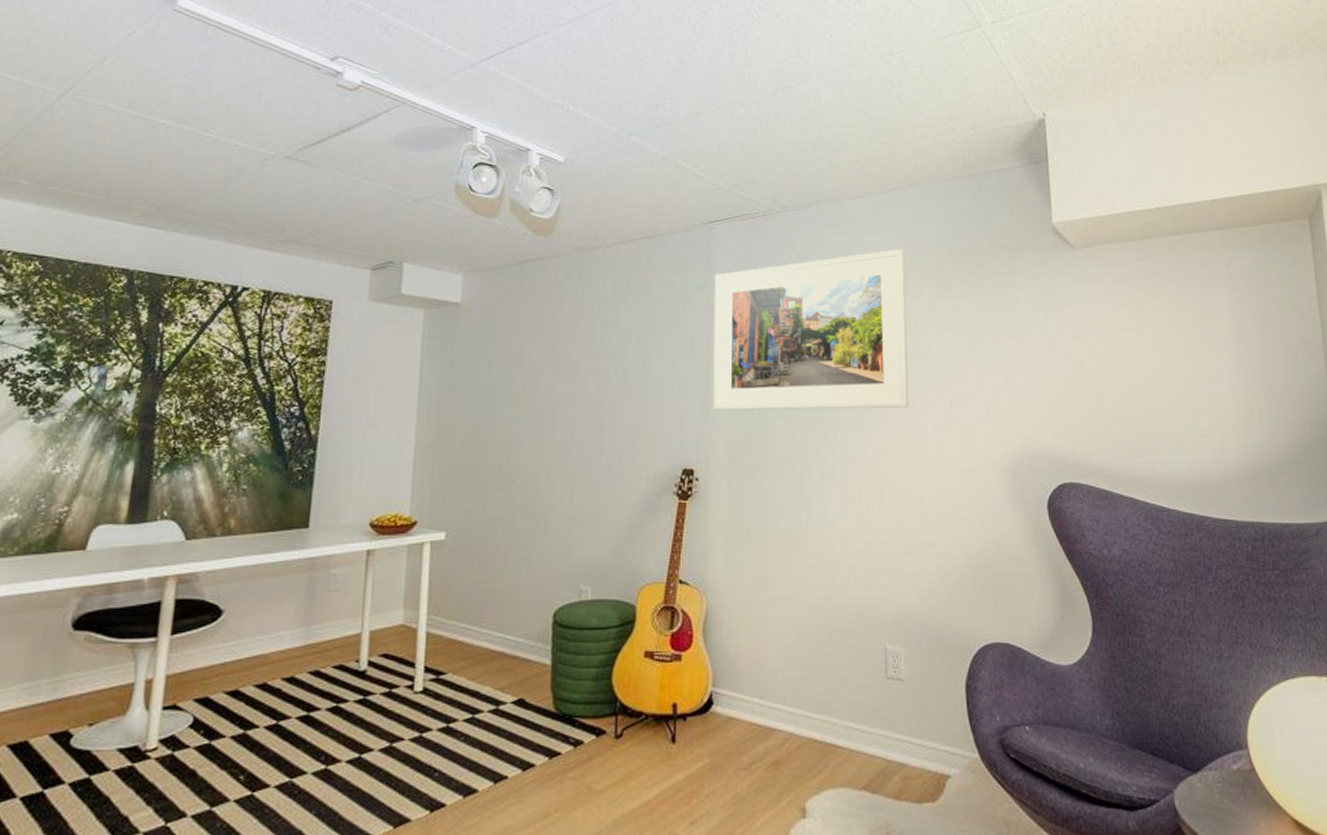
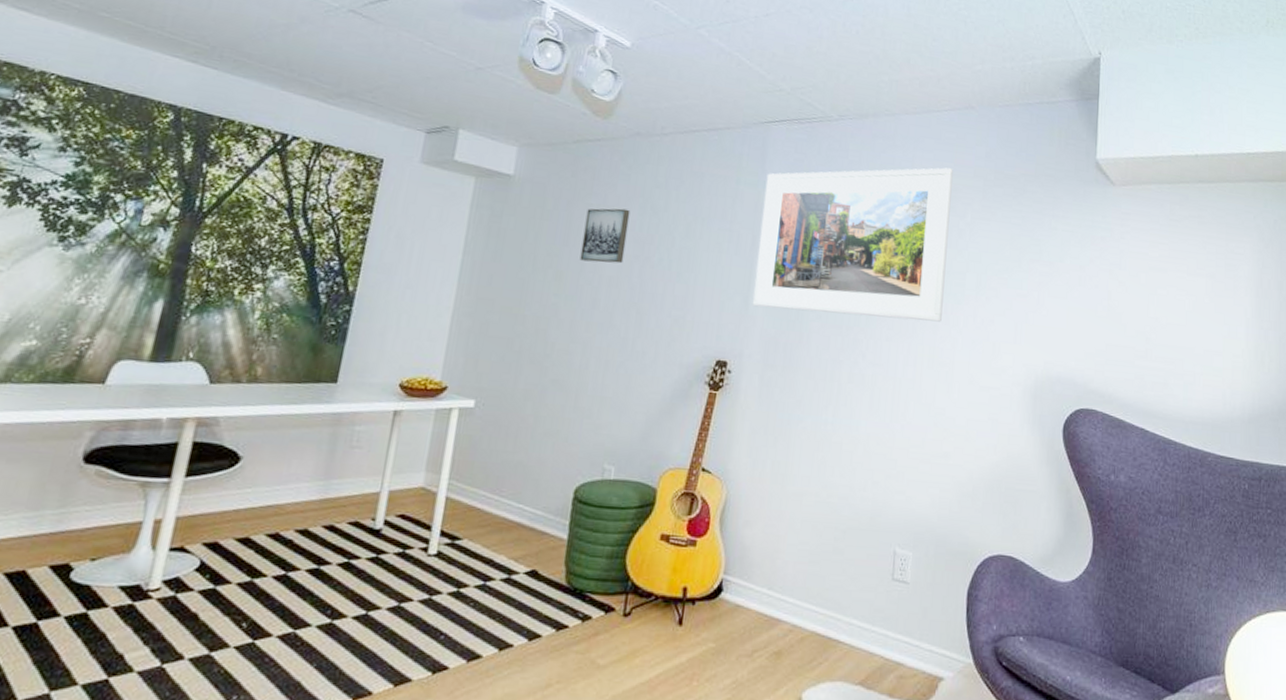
wall art: none [535,325,581,382] -> present [579,208,630,264]

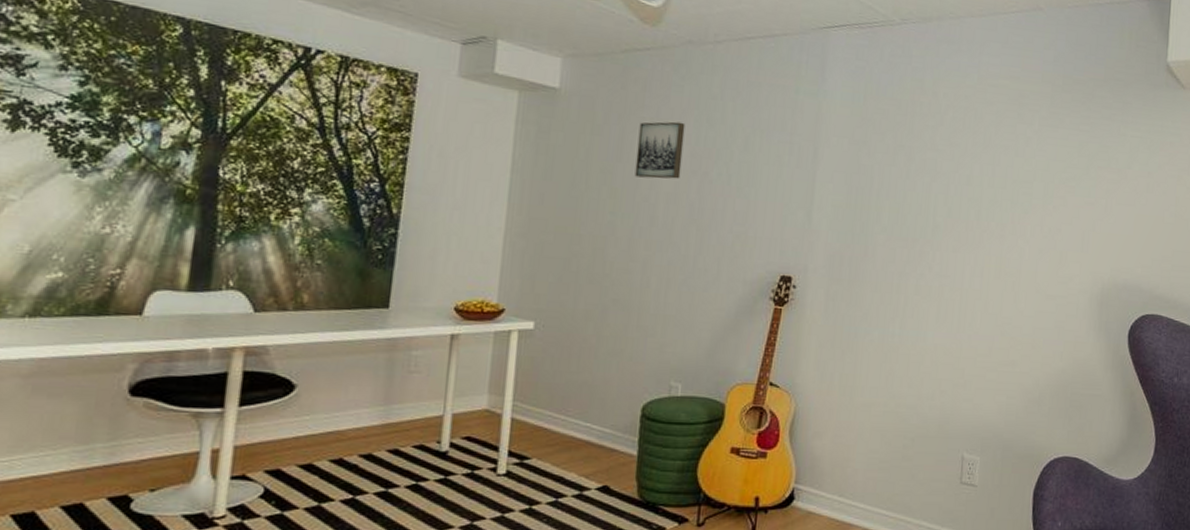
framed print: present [752,167,953,322] -> none [815,73,1021,232]

